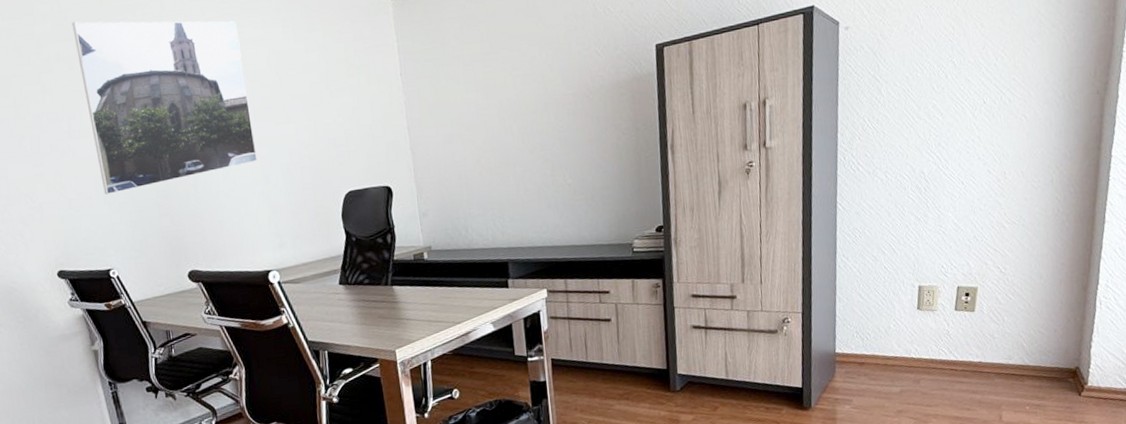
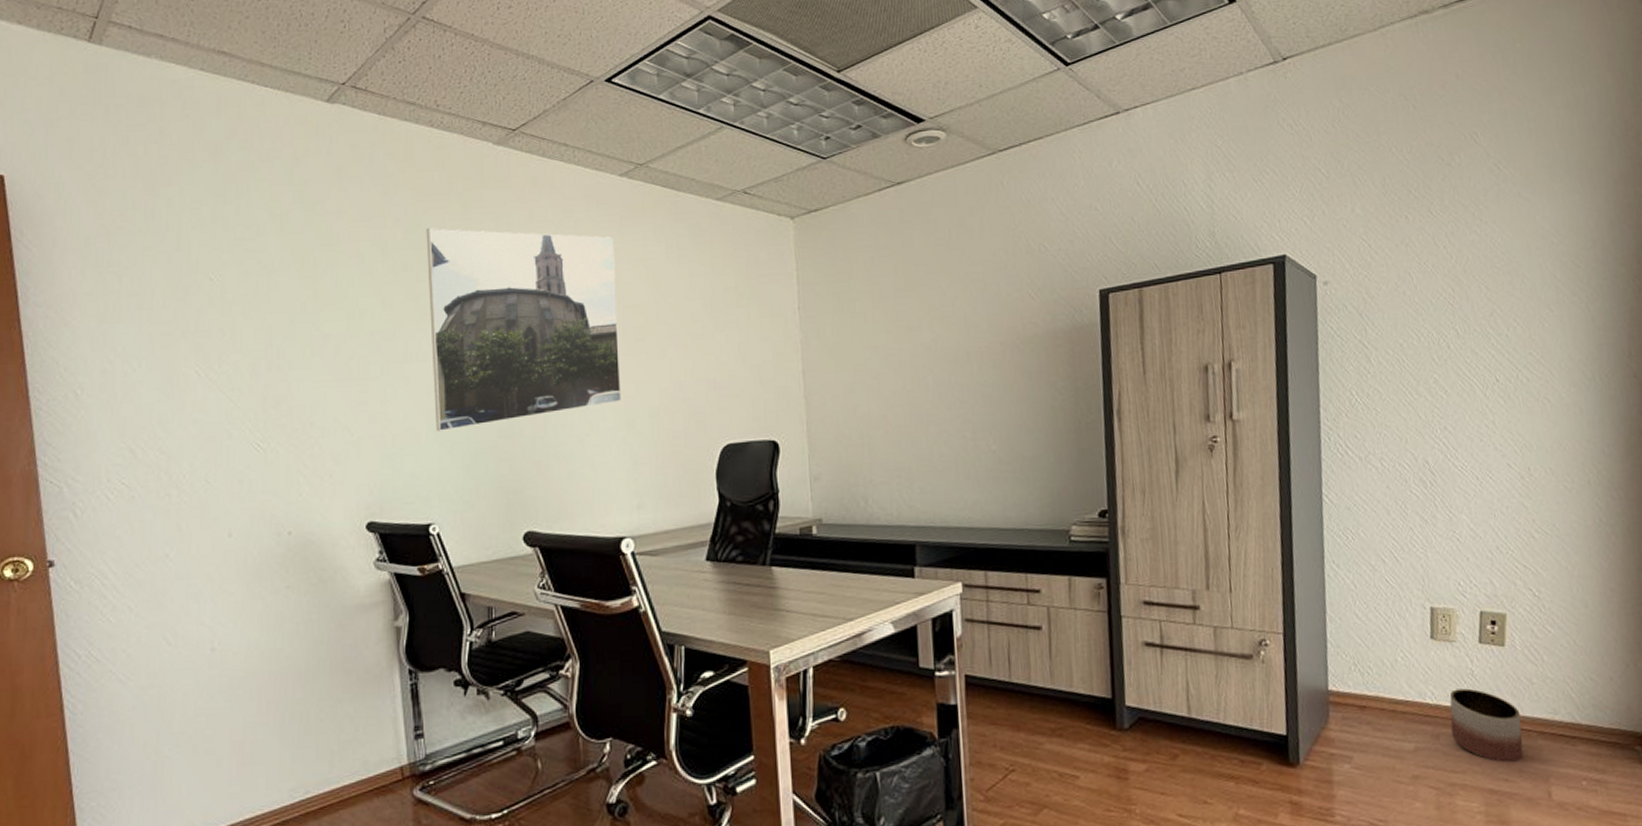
planter: none [929,344,983,397] -> present [1449,688,1524,763]

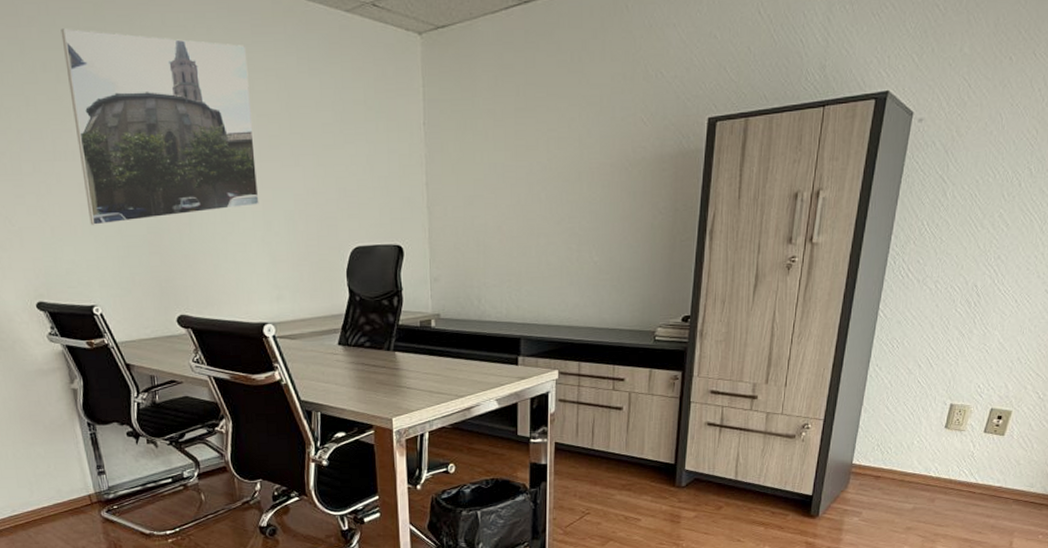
planter: present [1449,688,1524,763] -> none [945,466,1004,520]

